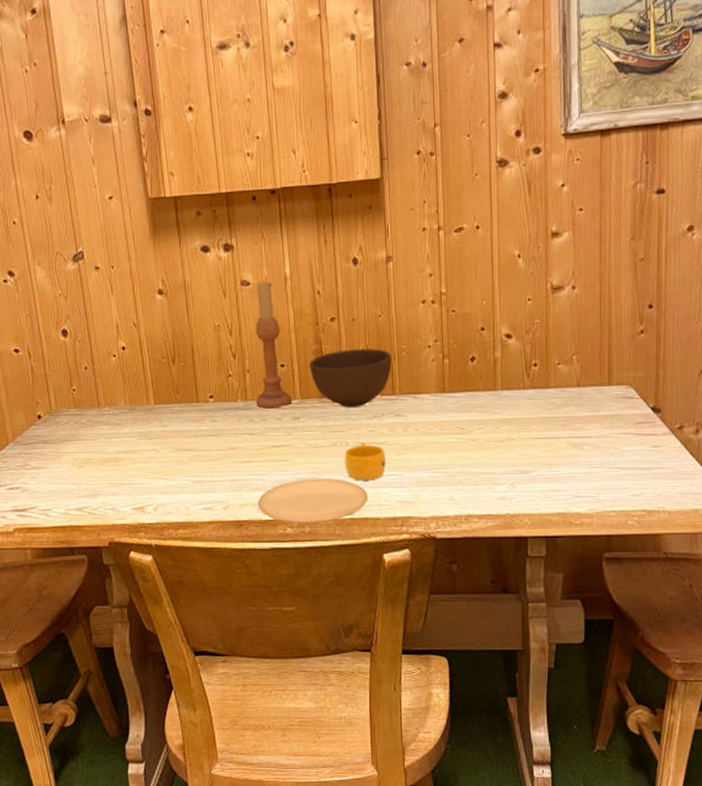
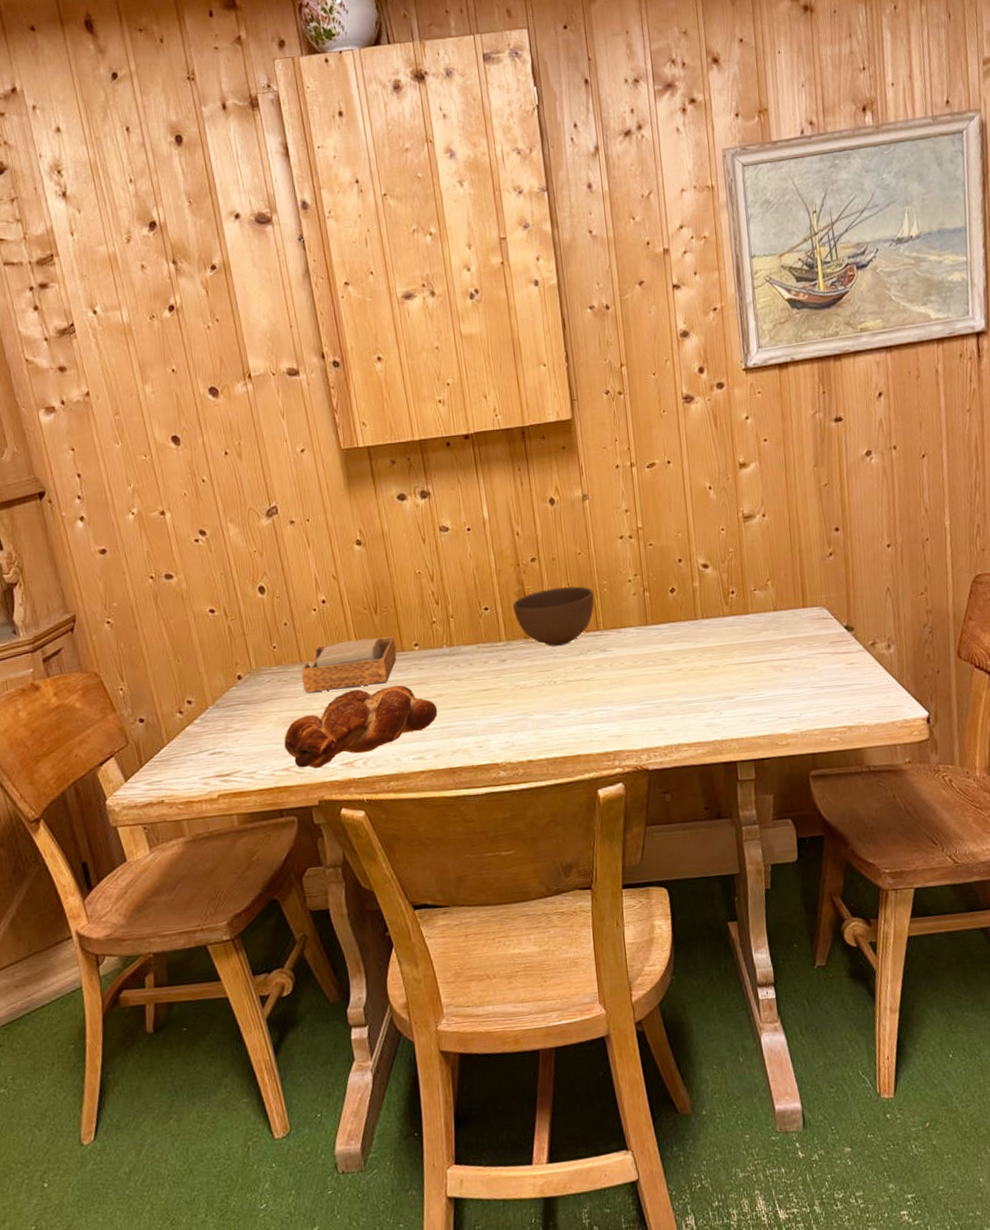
bread loaf: none [79,435,229,510] -> present [284,685,438,768]
napkin holder: none [98,387,191,436] -> present [301,636,397,693]
candlestick: present [256,280,292,409] -> none [456,525,497,653]
plate: present [257,477,369,524] -> none [469,717,580,767]
cup: present [344,442,386,481] -> none [553,680,595,718]

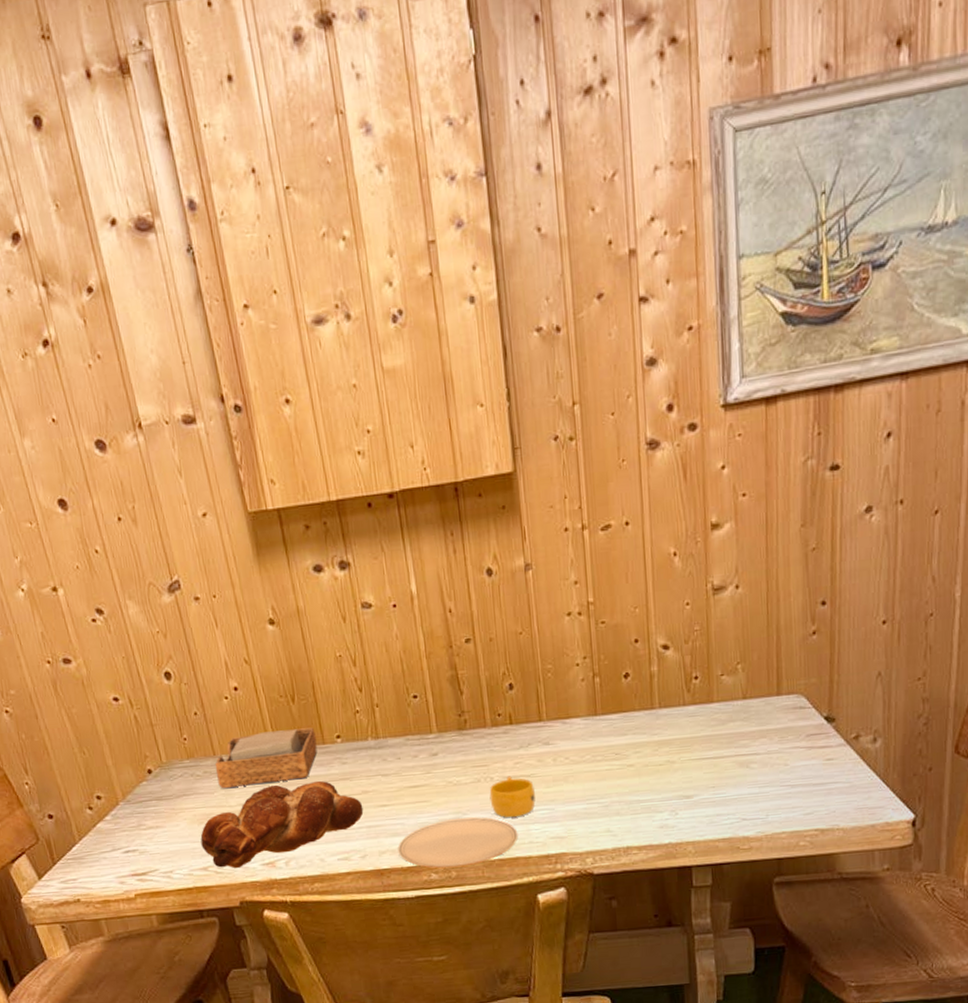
plate: none [469,717,580,767] -> present [398,817,519,869]
bowl: present [512,586,595,647] -> none [444,671,537,739]
cup: none [553,680,595,718] -> present [489,776,535,818]

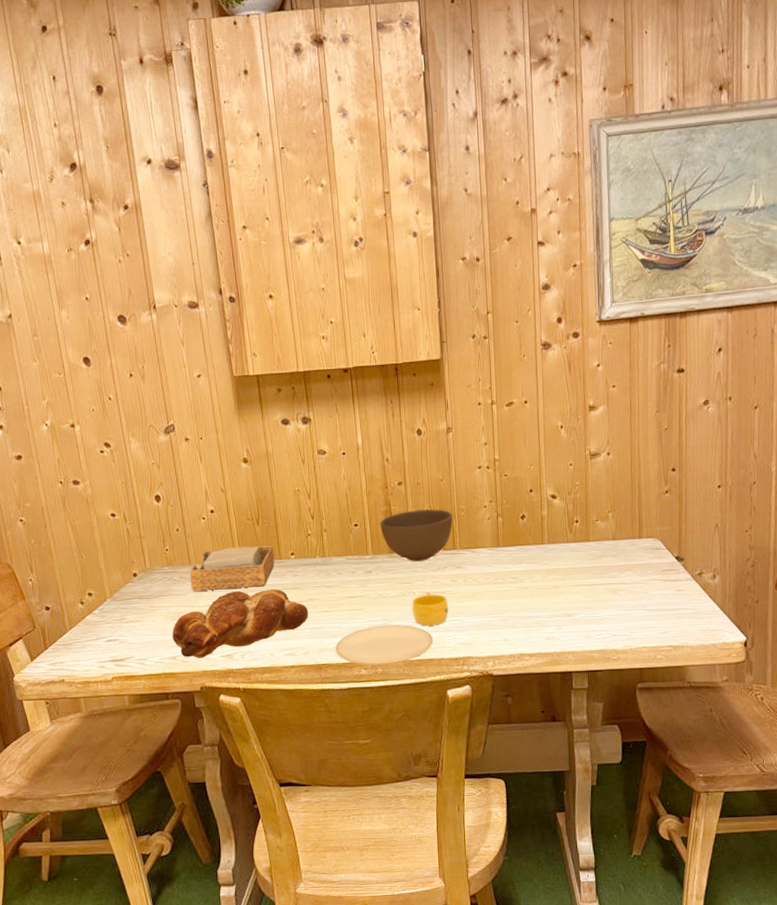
bowl: none [444,671,537,739] -> present [379,509,453,562]

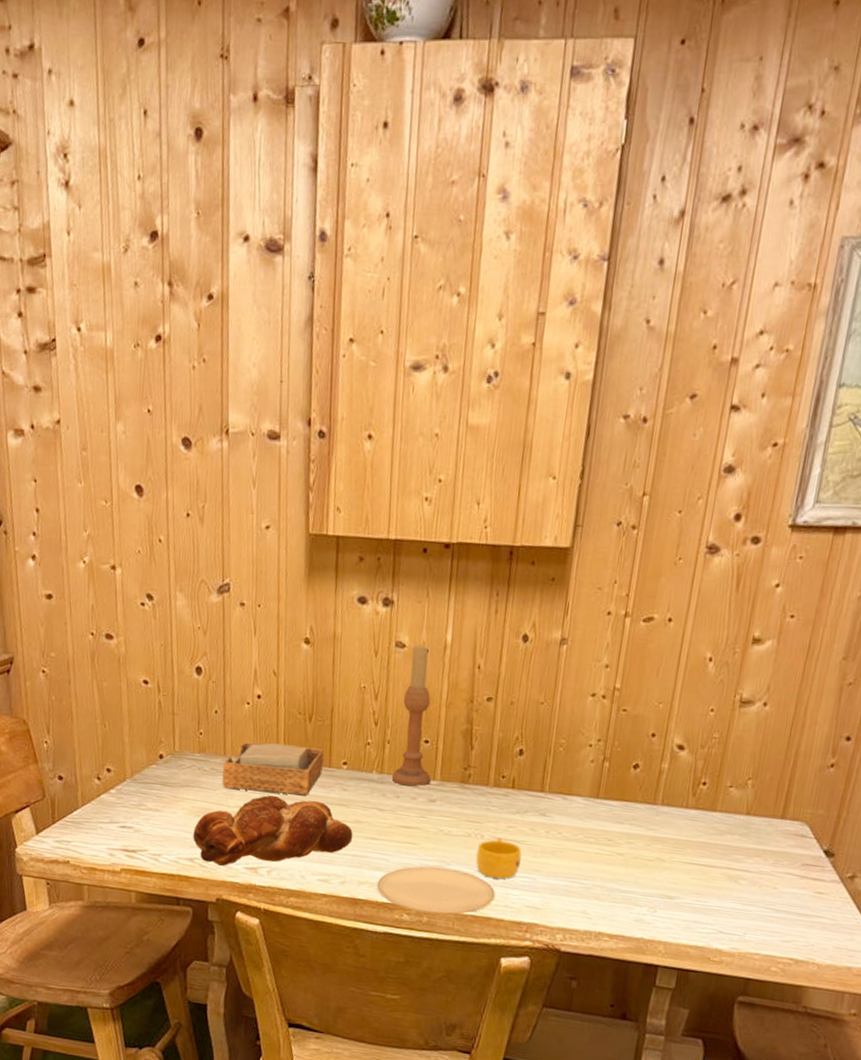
candlestick: none [332,449,365,564] -> present [391,645,431,787]
bowl: present [379,509,453,562] -> none [455,734,548,800]

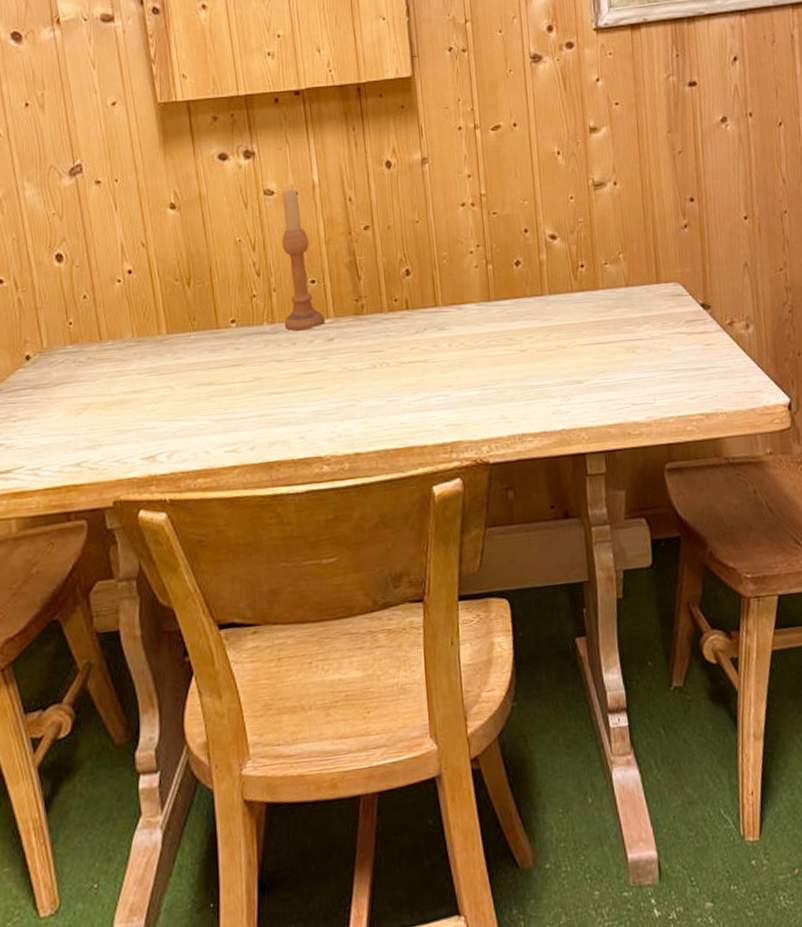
bread loaf: present [193,795,353,866] -> none [76,367,255,463]
napkin holder: present [222,742,324,796] -> none [100,312,210,375]
plate: present [376,865,496,915] -> none [289,404,414,461]
cup: present [475,837,522,879] -> none [385,361,431,405]

